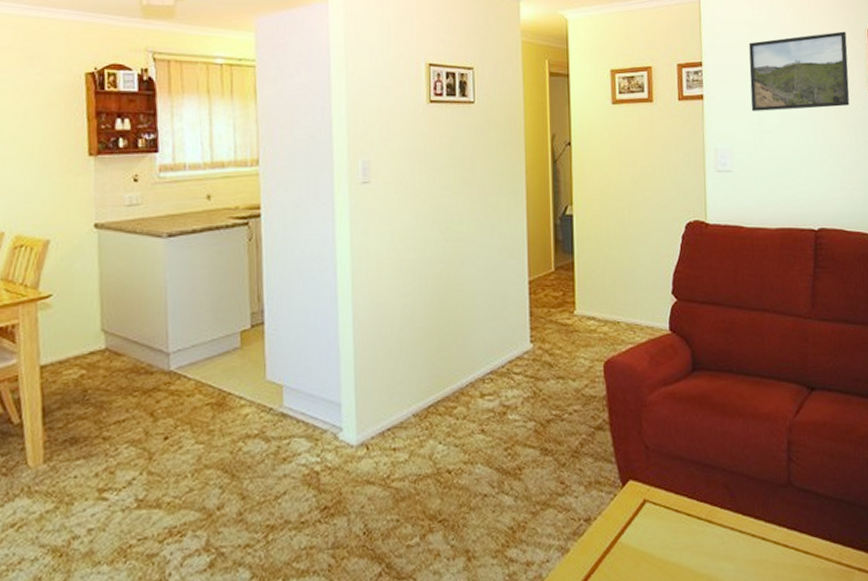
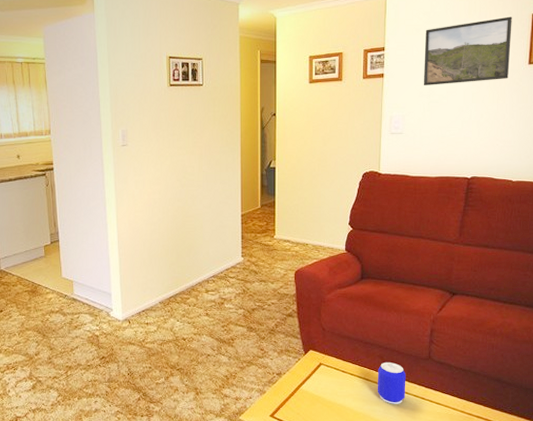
beer can: none [723,493,763,558] -> present [377,363,406,404]

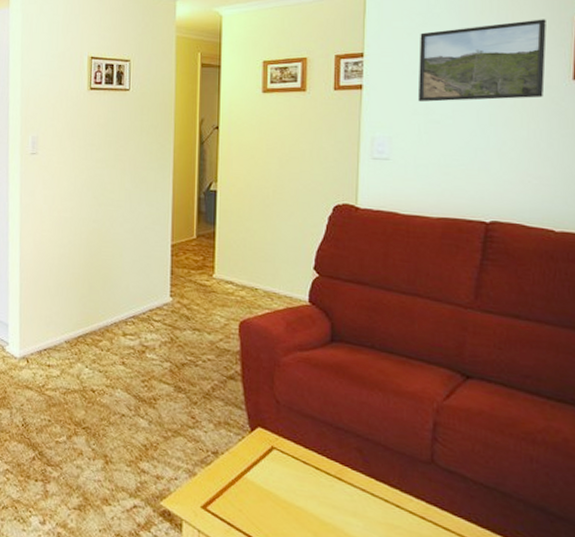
beer can: present [377,363,406,404] -> none [353,458,397,521]

